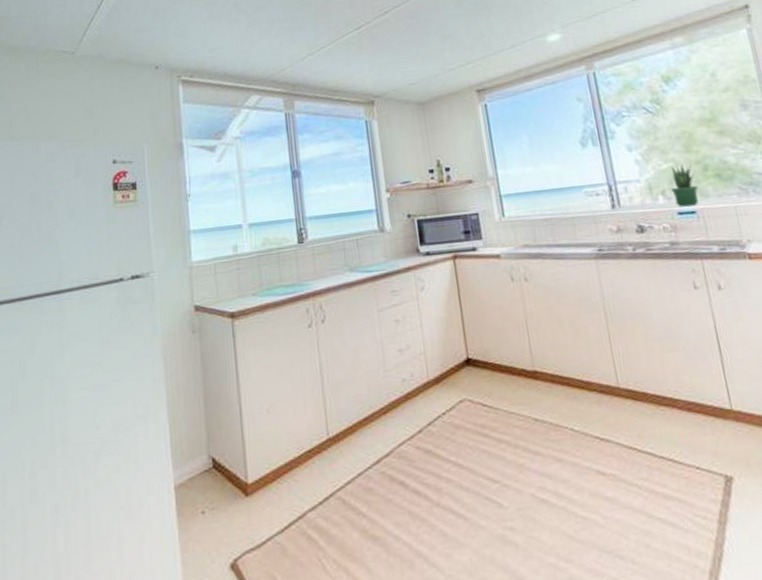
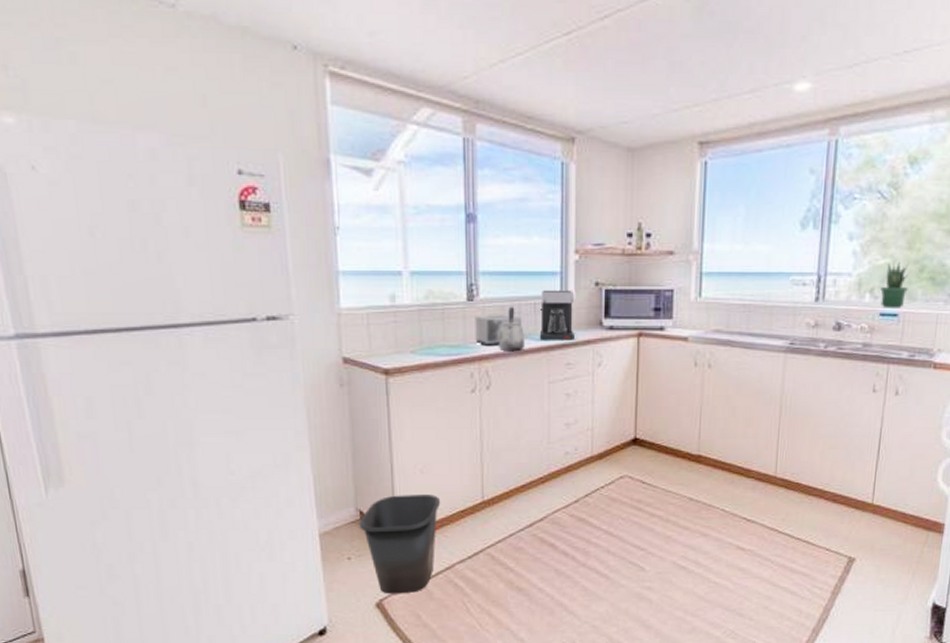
waste bin: none [211,435,288,552] -> present [359,495,441,594]
toaster: none [306,251,348,282] -> present [475,315,523,346]
kettle: none [328,243,353,286] -> present [499,306,526,352]
coffee maker: none [361,223,396,272] -> present [540,289,574,340]

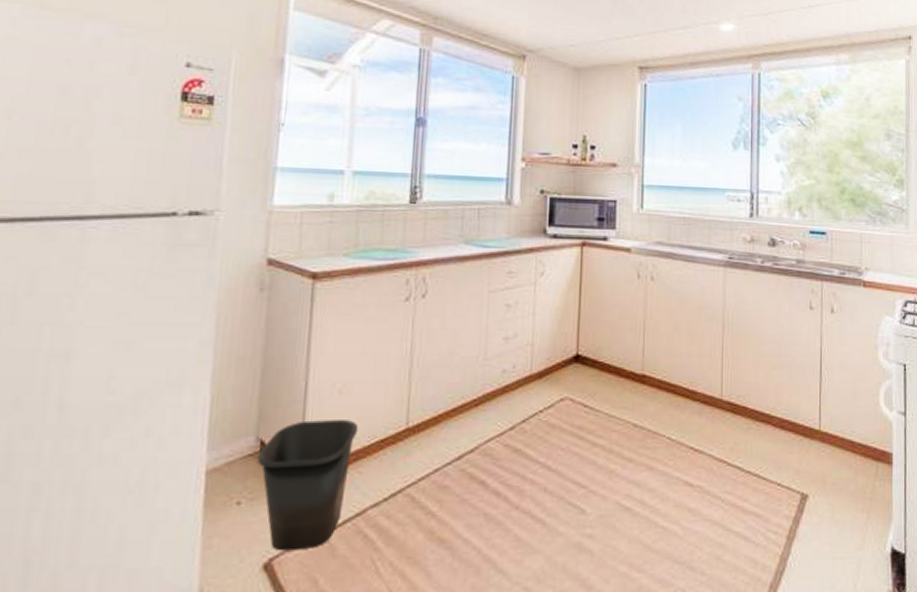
toaster: present [475,315,523,346] -> none [414,218,466,251]
kettle: present [499,306,526,352] -> none [439,210,467,258]
coffee maker: present [540,289,574,340] -> none [483,195,518,248]
planter: present [880,262,910,308] -> none [808,183,832,227]

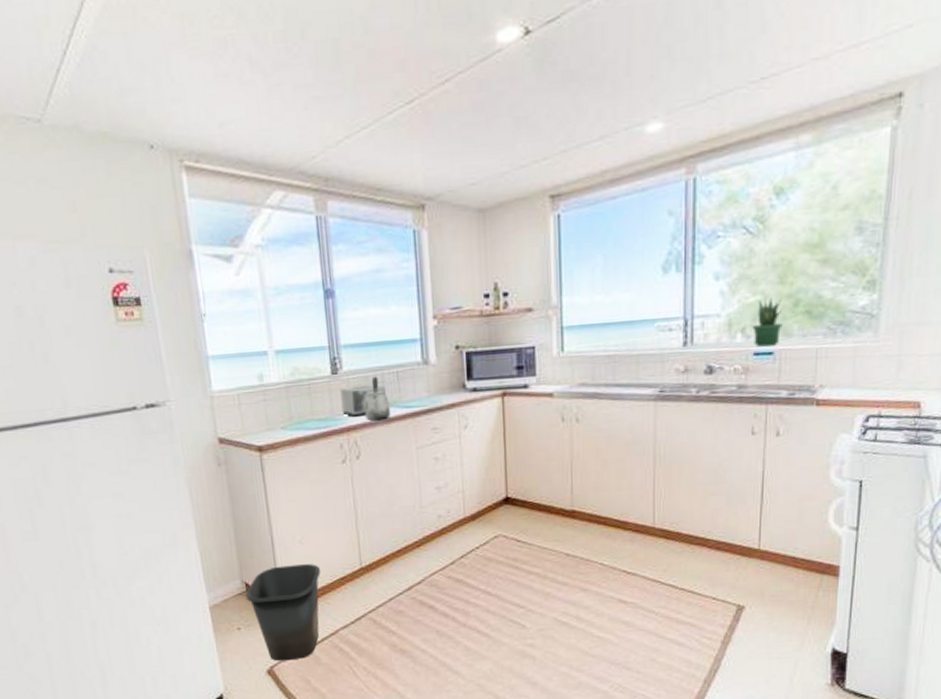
toaster: none [414,218,466,251] -> present [340,384,387,417]
kettle: none [439,210,467,258] -> present [364,376,391,421]
planter: none [808,183,832,227] -> present [753,297,783,347]

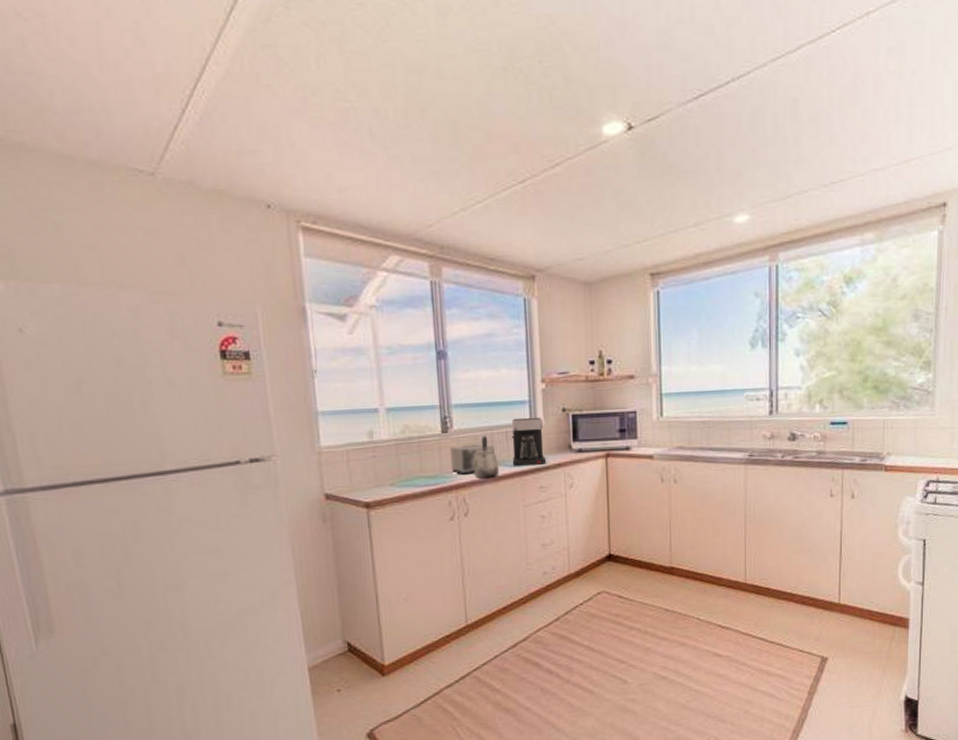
waste bin: present [245,564,321,661] -> none [347,622,426,724]
coffee maker: none [402,355,439,407] -> present [511,417,546,466]
planter: present [753,297,783,347] -> none [829,373,854,417]

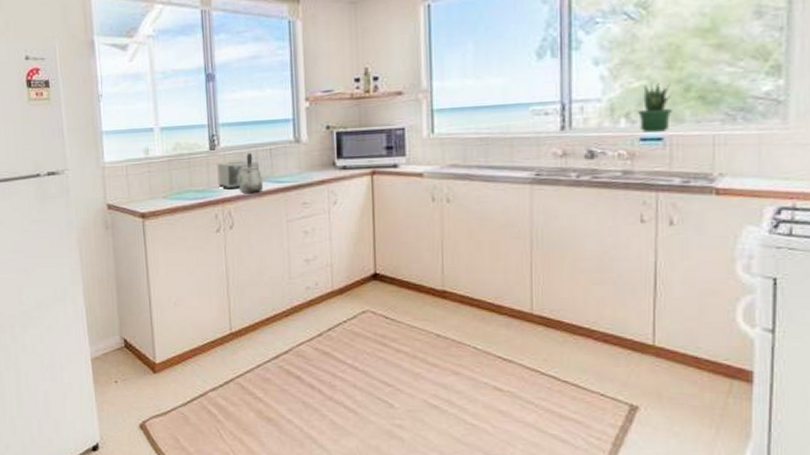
coffee maker: present [511,417,546,466] -> none [275,134,309,182]
planter: none [829,373,854,417] -> present [638,82,672,133]

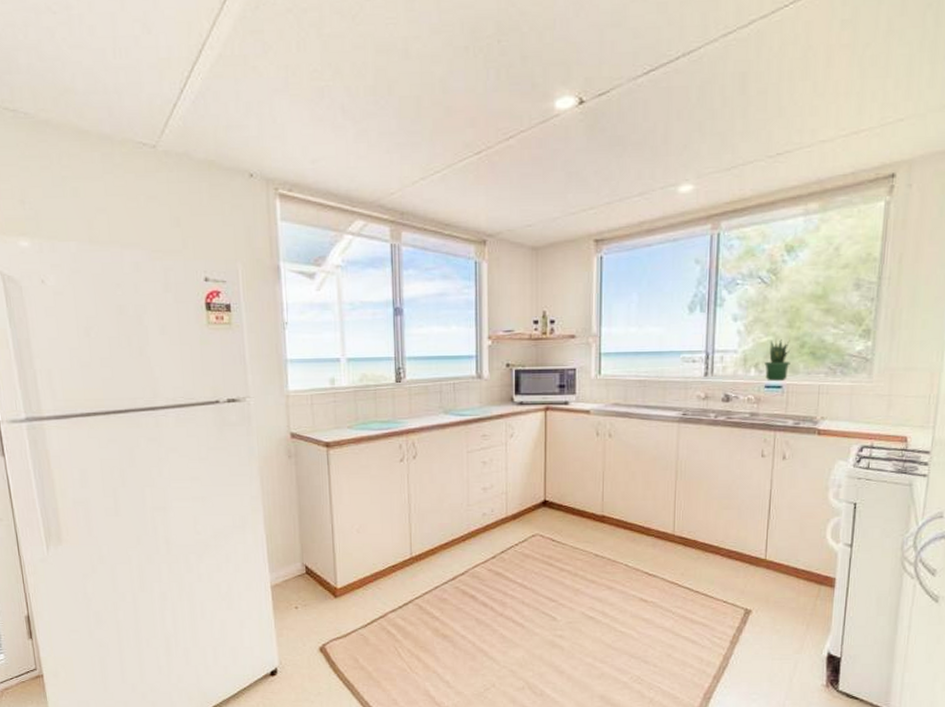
toaster: present [217,160,260,190] -> none [402,394,444,421]
kettle: present [239,152,264,194] -> none [423,386,447,426]

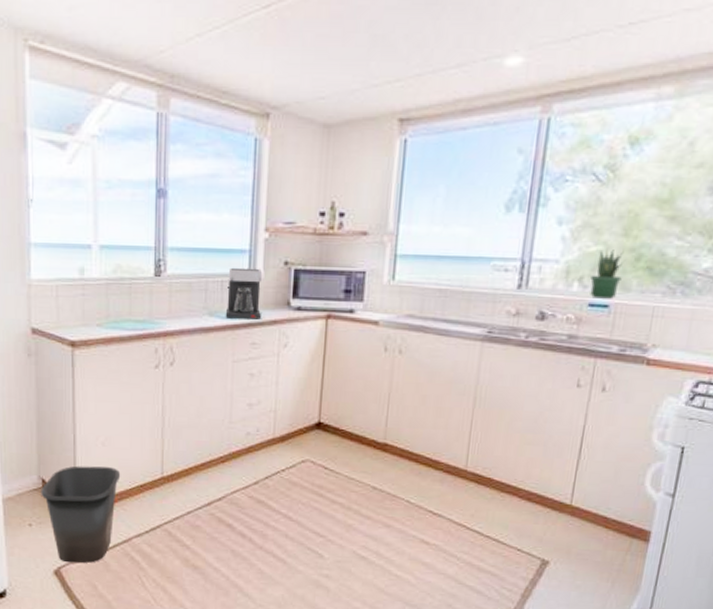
waste bin: none [304,551,375,640] -> present [41,466,121,563]
coffee maker: none [459,371,489,415] -> present [226,267,262,320]

